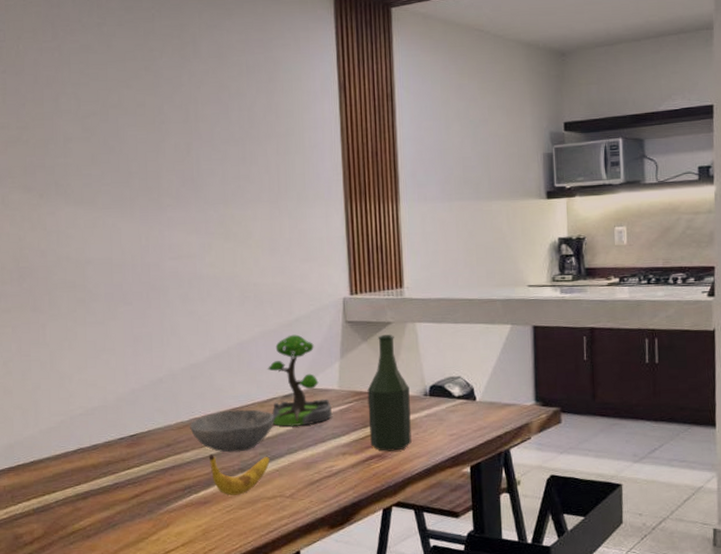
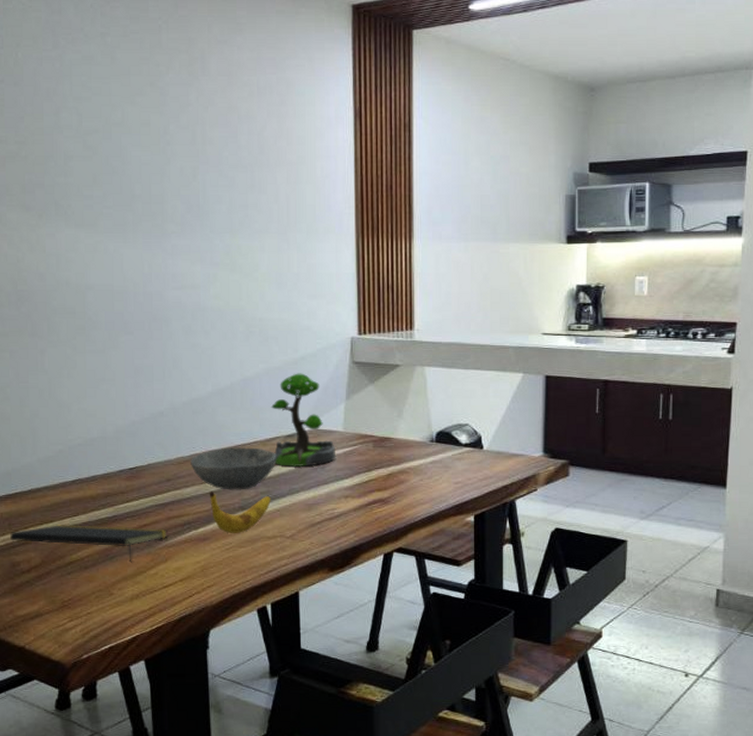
notepad: none [13,493,170,530] -> present [10,523,169,563]
bottle: present [367,335,412,451] -> none [372,378,416,496]

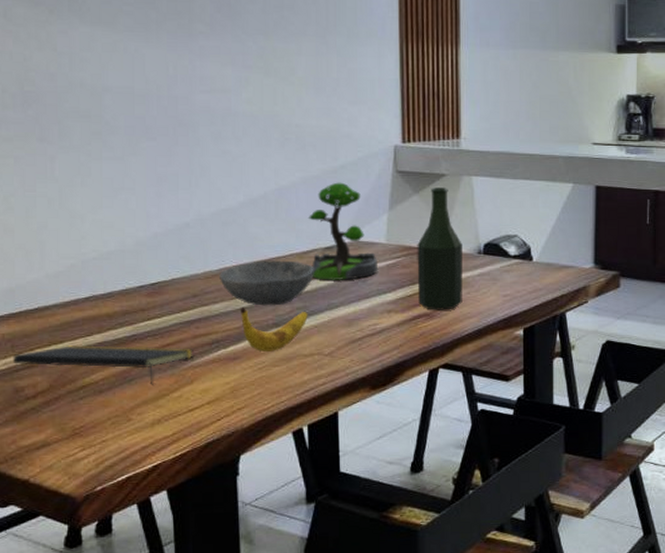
bottle: none [372,378,416,496] -> present [417,188,462,310]

